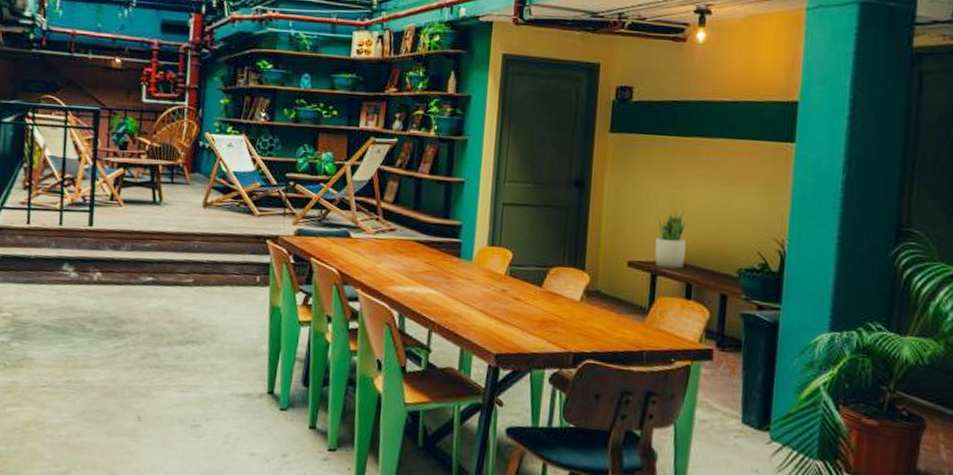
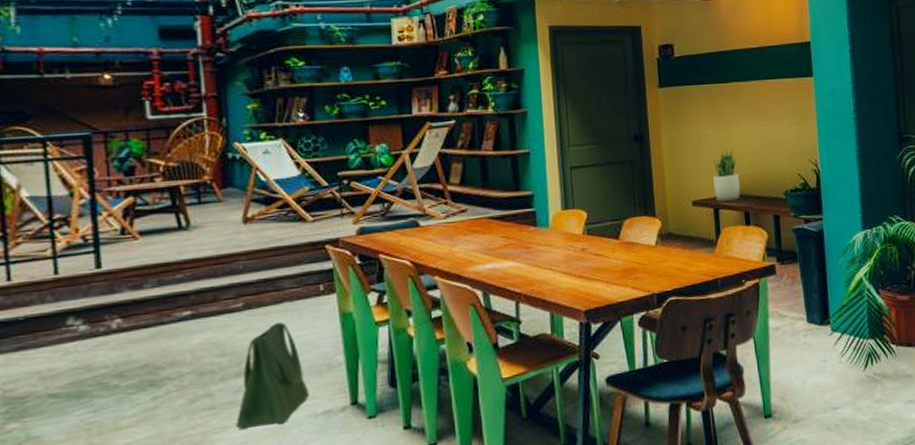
tote bag: none [174,303,235,396] -> present [236,322,309,429]

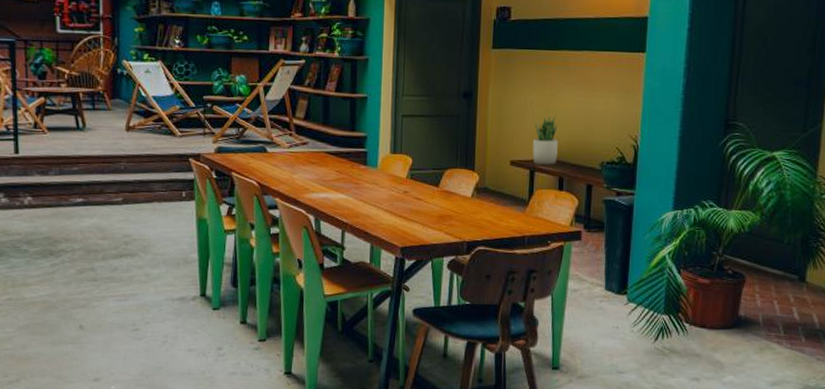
tote bag: present [236,322,309,429] -> none [112,219,168,302]

